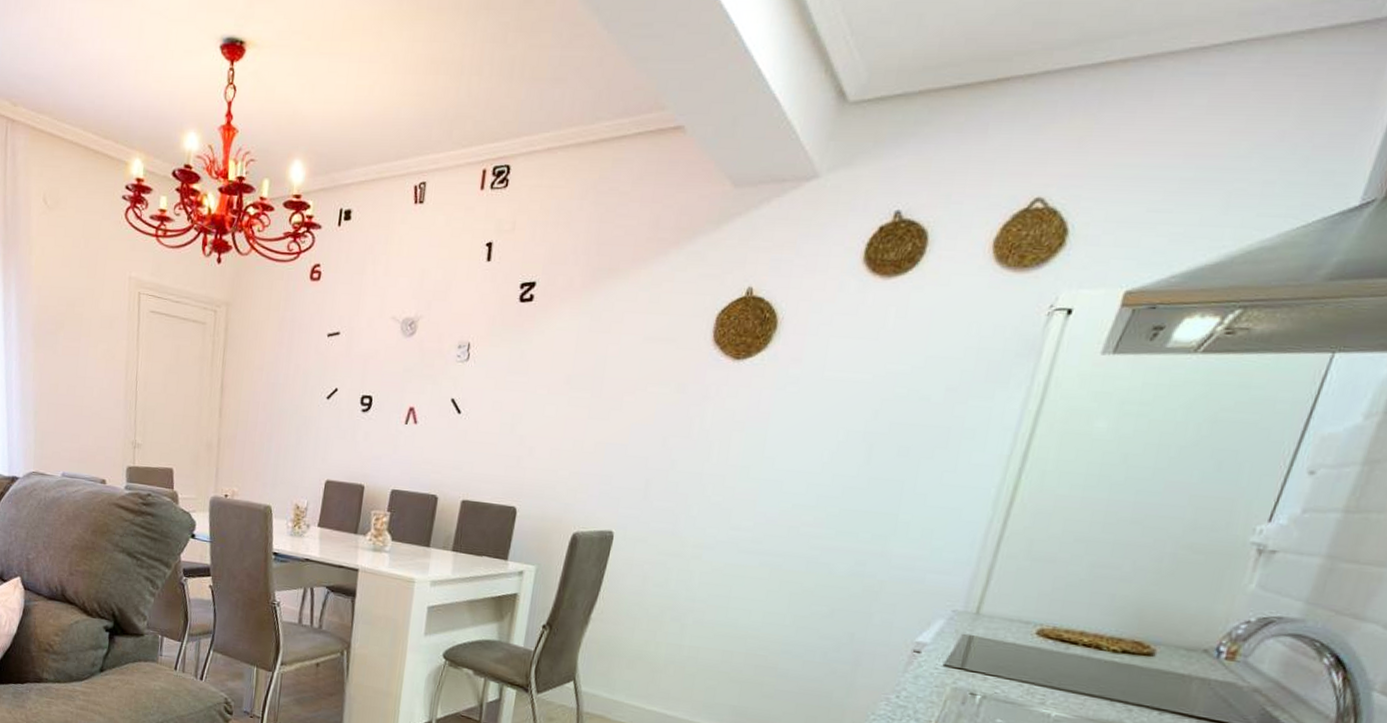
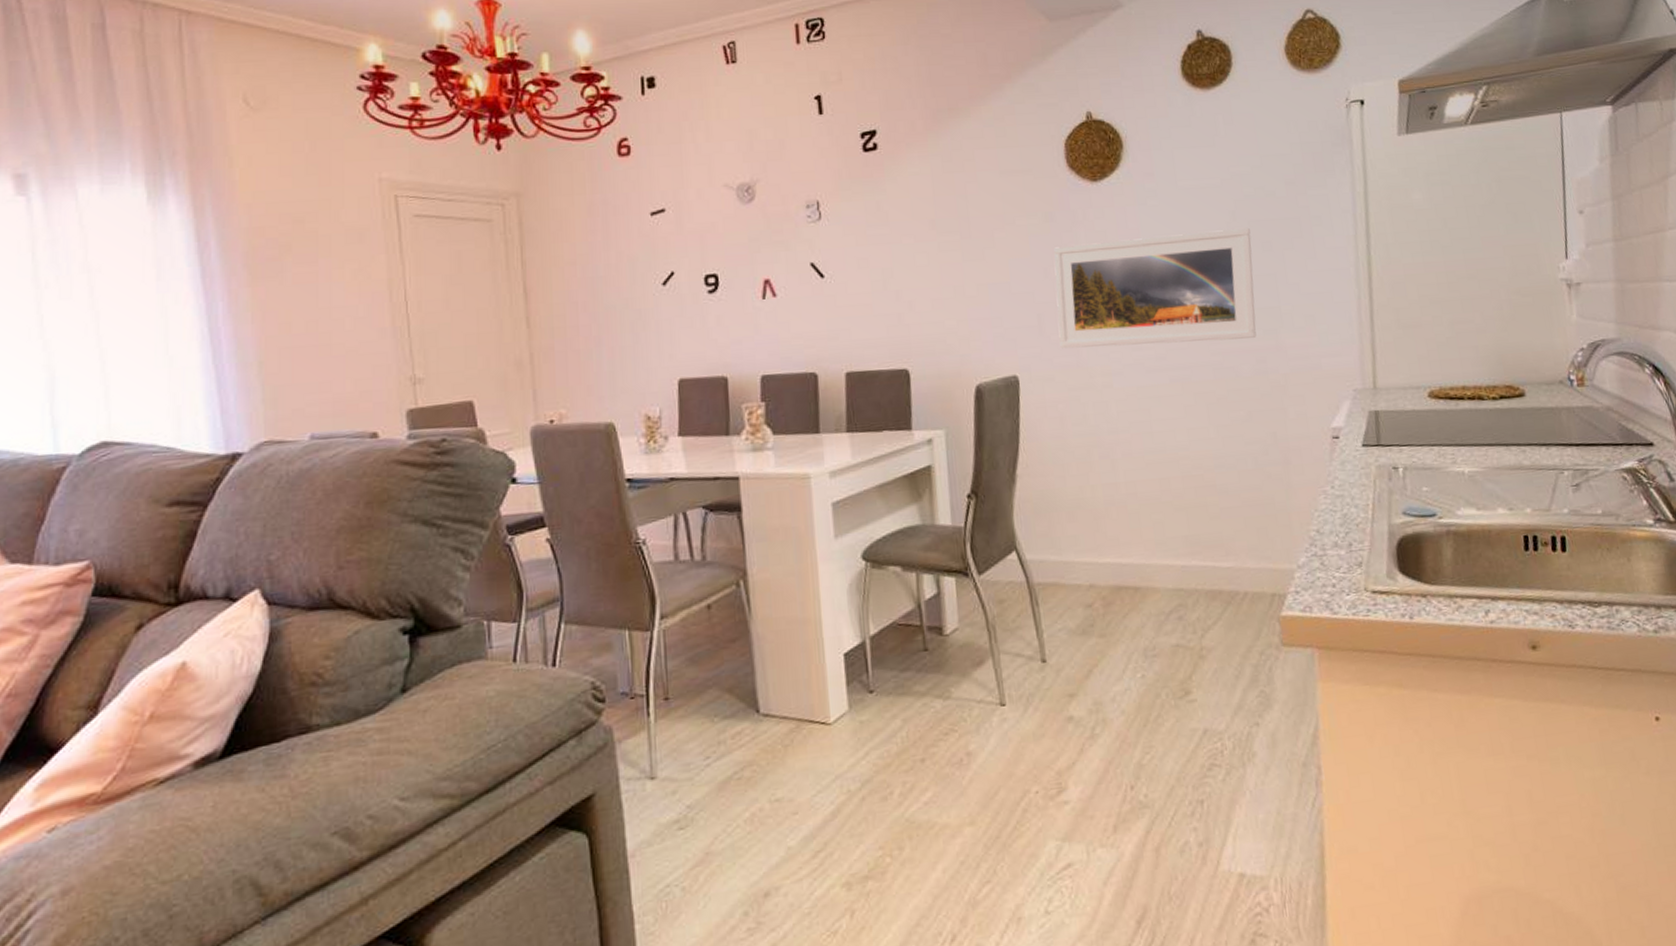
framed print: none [660,418,890,541] -> present [1054,227,1257,349]

